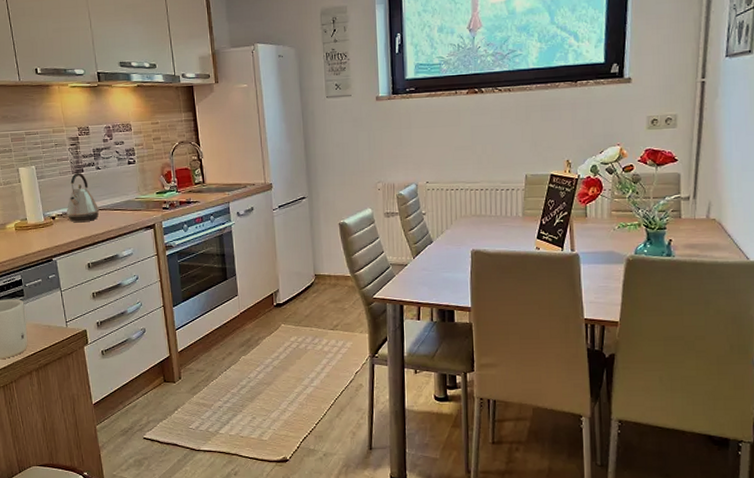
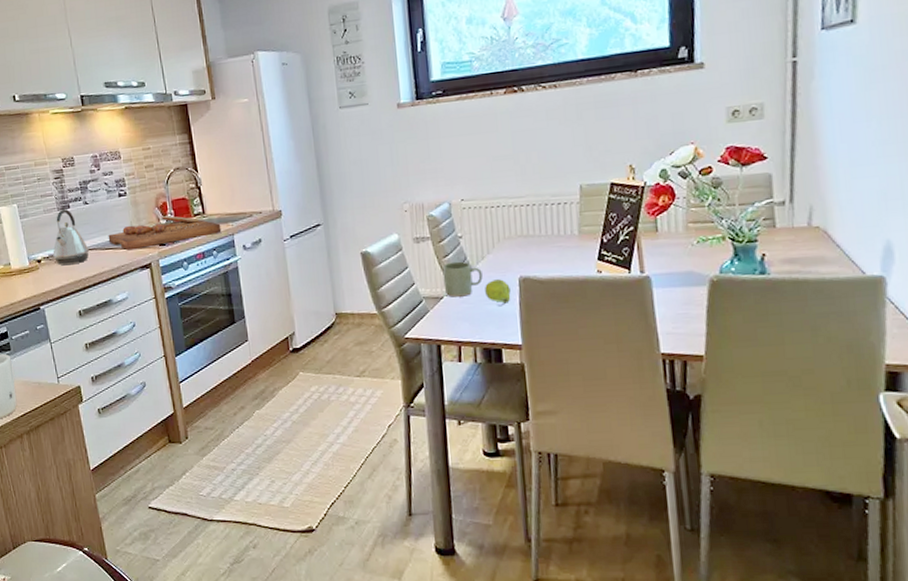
cutting board: none [117,183,219,212] -> present [108,216,222,251]
mug: none [408,234,441,265] -> present [442,261,483,297]
fruit: none [443,251,464,275] -> present [485,279,511,307]

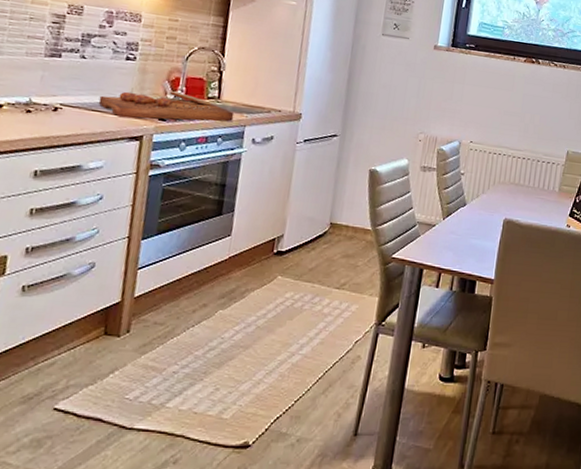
kettle: present [53,208,89,266] -> none [21,56,71,119]
mug: present [442,261,483,297] -> none [438,194,474,228]
fruit: present [485,279,511,307] -> none [473,217,495,242]

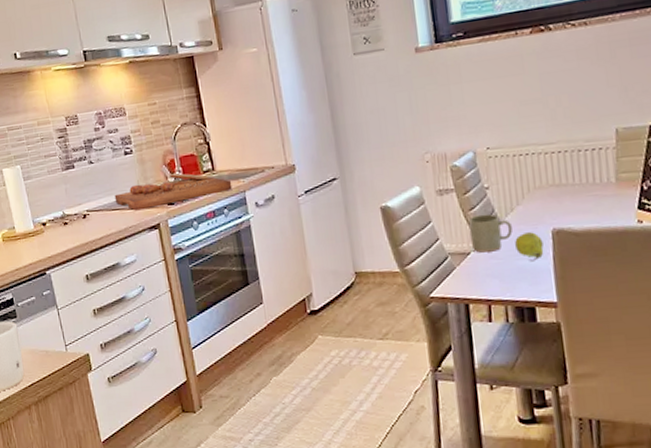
mug: none [438,194,474,228] -> present [468,213,513,253]
fruit: none [473,217,495,242] -> present [515,232,544,262]

